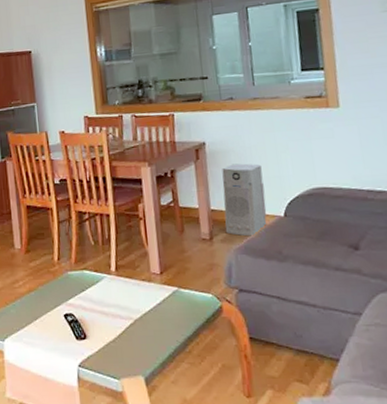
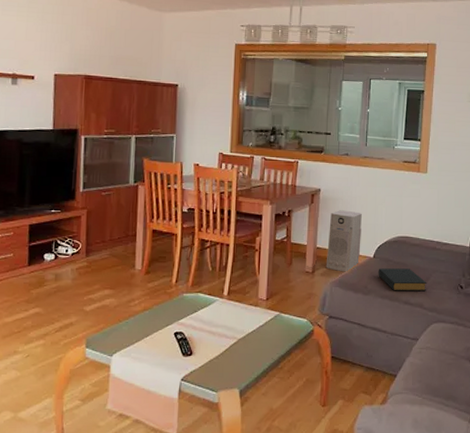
hardback book: none [293,226,364,256] -> present [378,268,427,292]

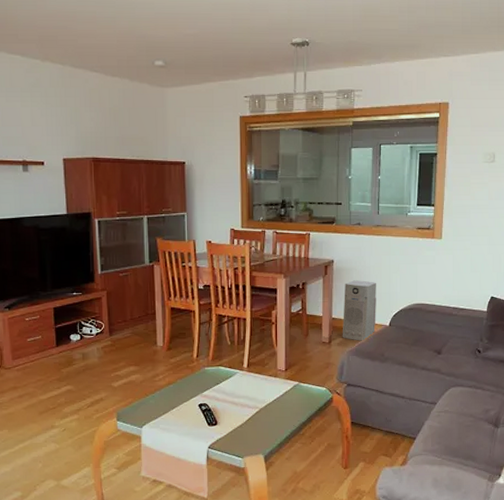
hardback book: present [378,268,427,292] -> none [394,335,444,358]

